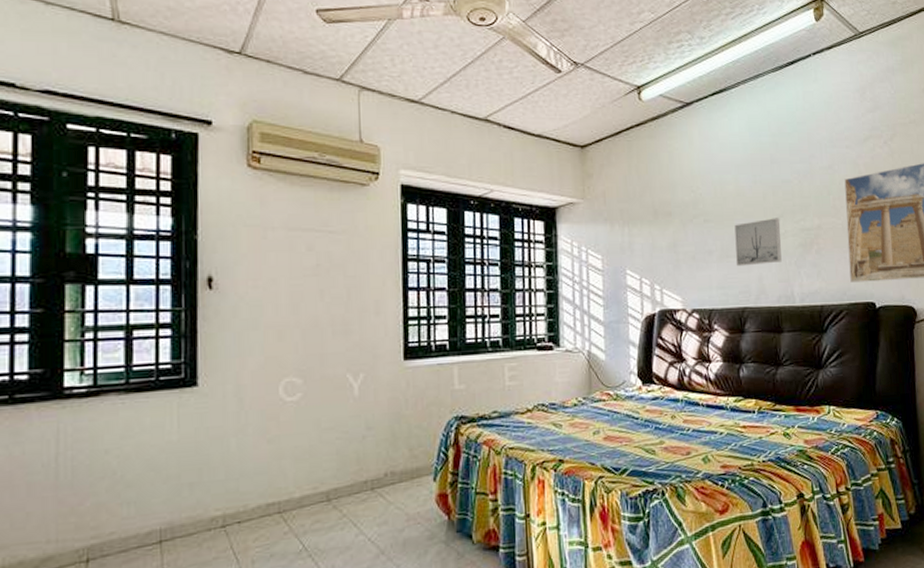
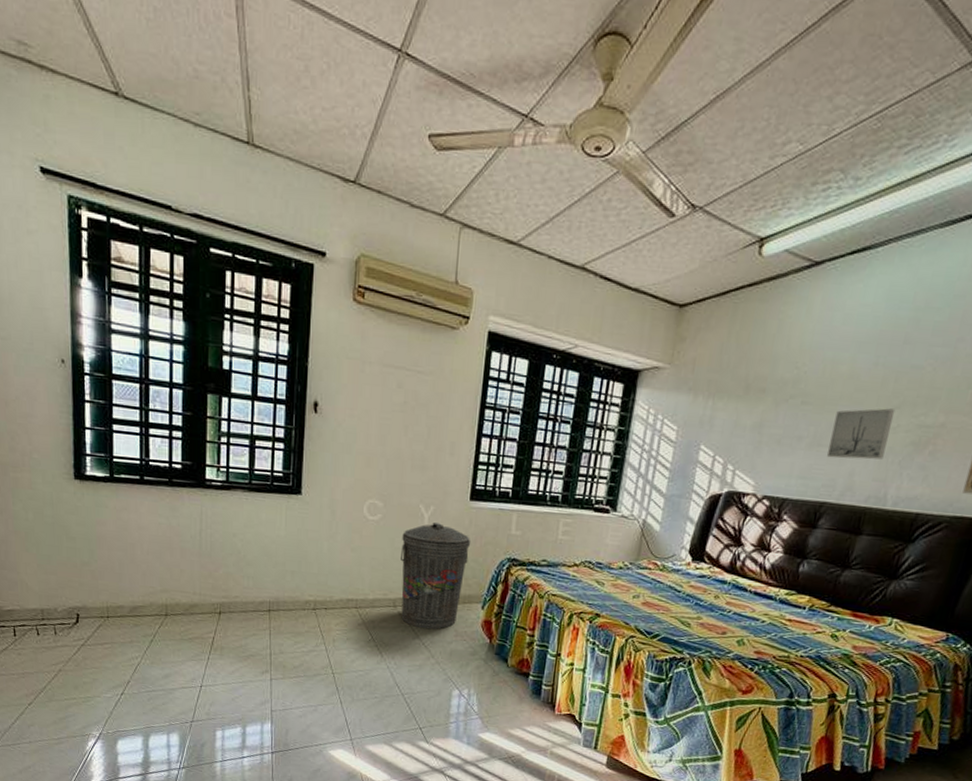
trash can: none [329,390,412,521] -> present [401,521,471,630]

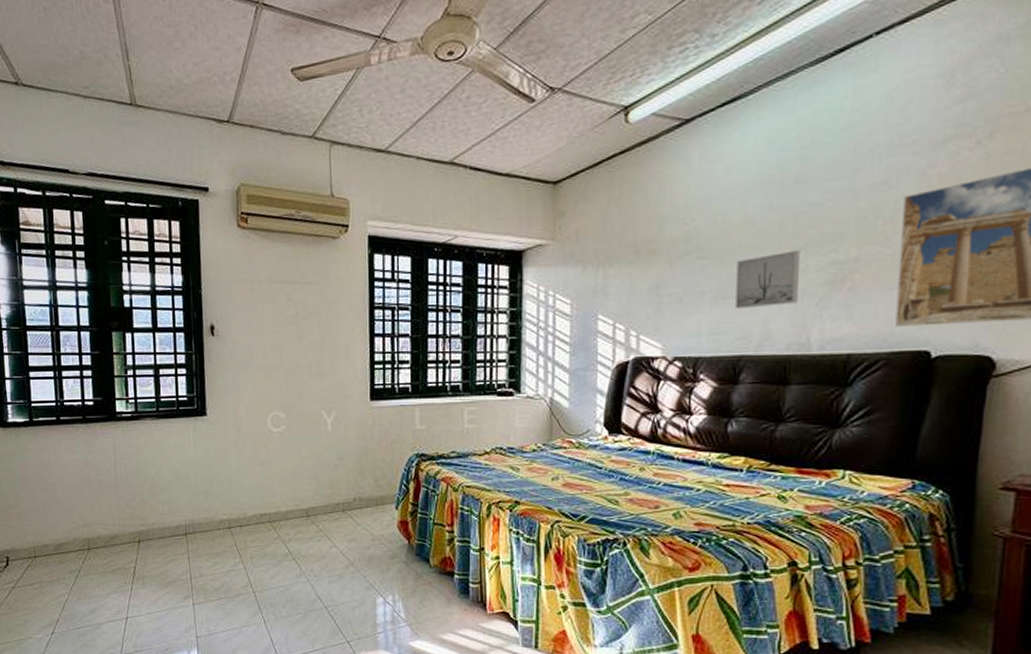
trash can: present [401,521,471,630] -> none [308,426,377,536]

